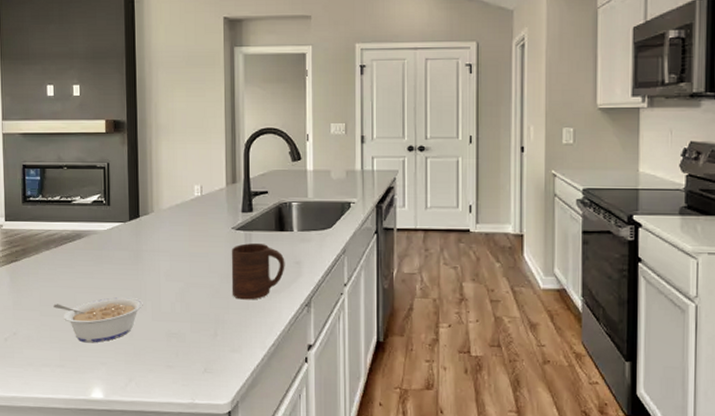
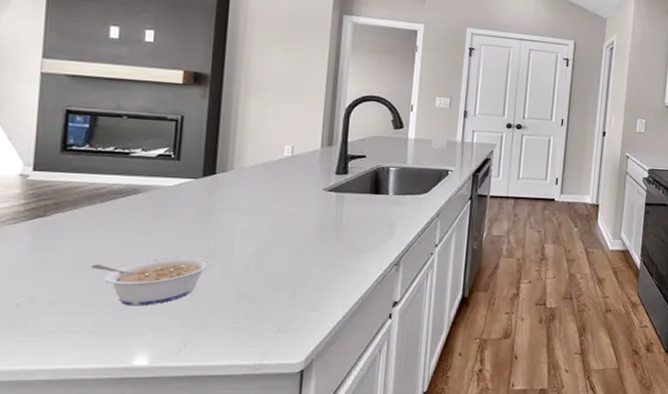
cup: present [231,243,285,300] -> none [316,204,378,260]

